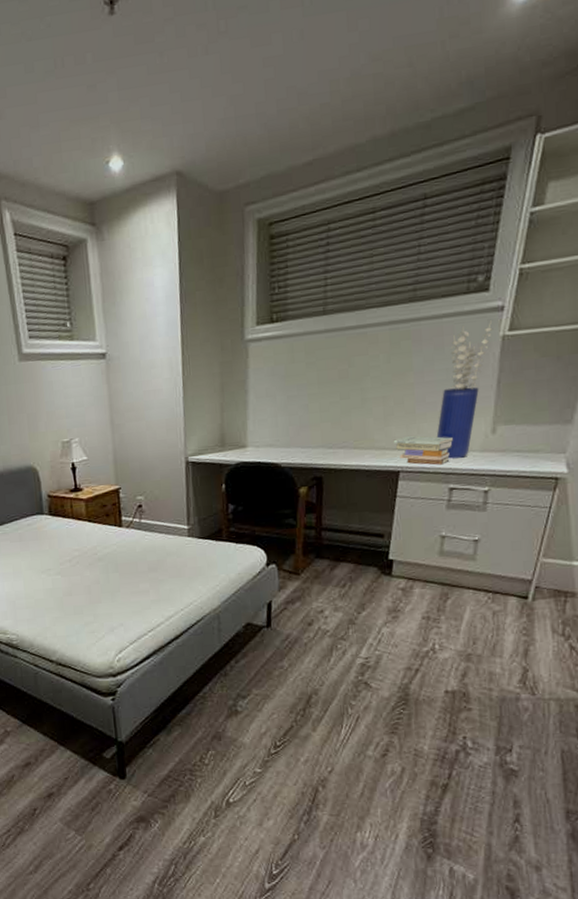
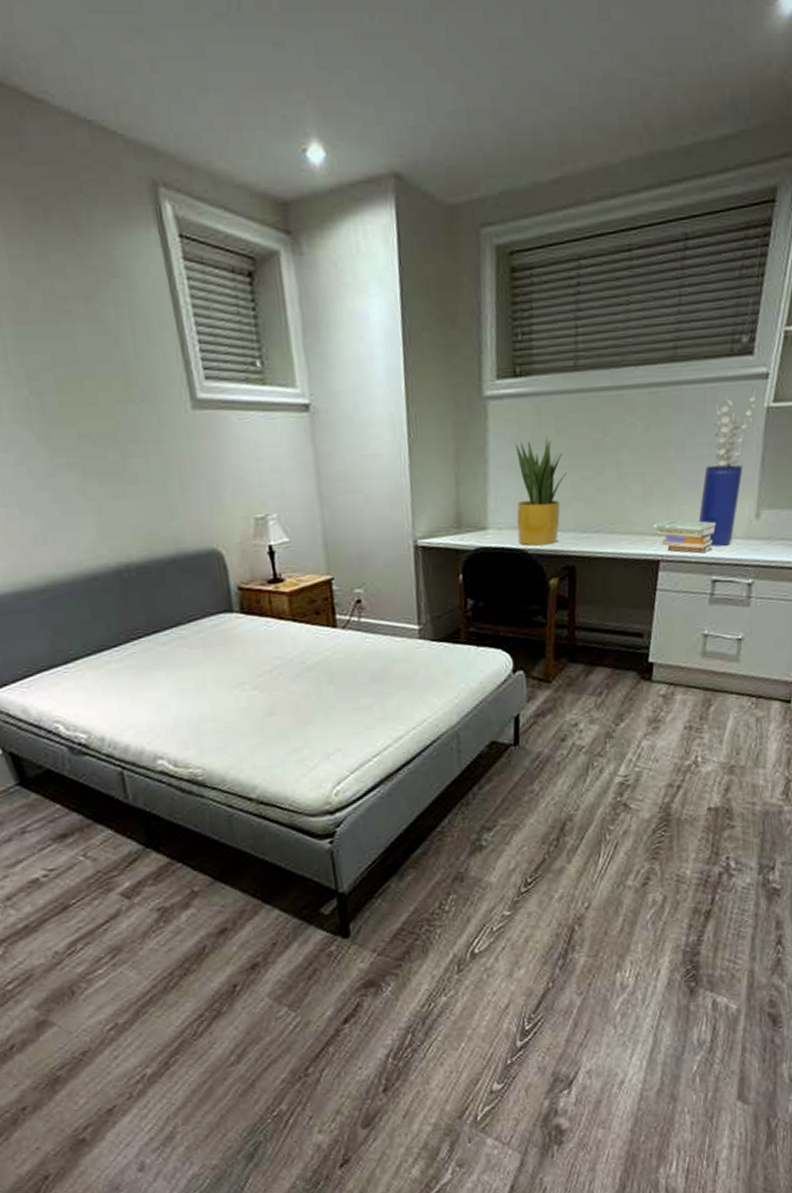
planter: none [272,370,316,461] -> present [516,436,567,546]

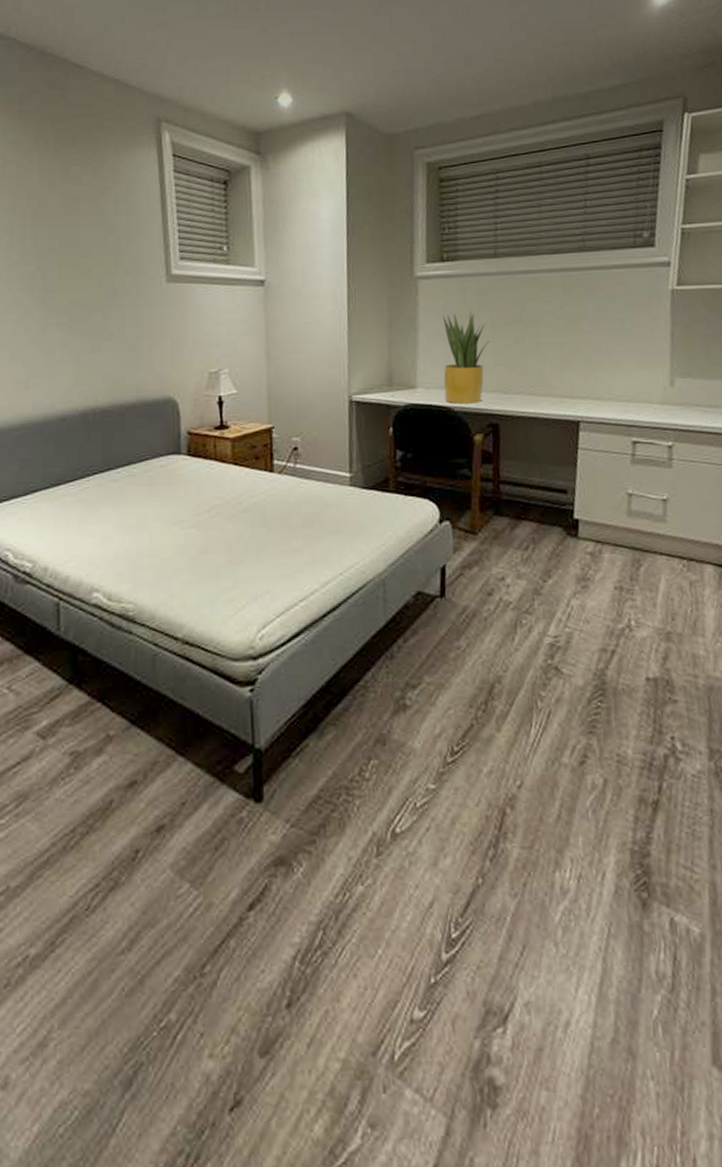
books: present [653,519,716,554] -> none [571,384,632,417]
vase: present [698,389,756,547] -> none [615,274,661,410]

